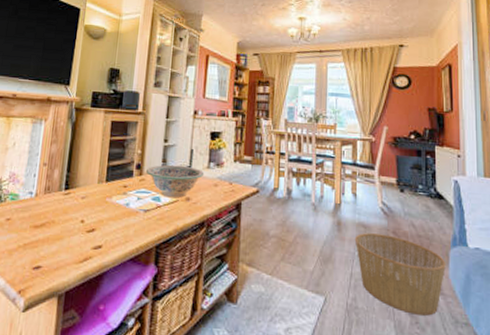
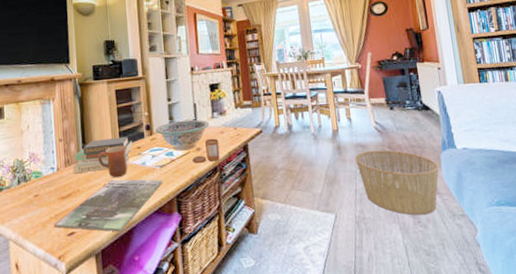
magazine: none [20,216,144,275] -> present [54,179,163,232]
books: none [51,170,120,204] -> present [72,136,133,174]
mug: none [80,180,113,214] -> present [97,145,128,177]
candle: none [179,189,211,216] -> present [192,138,220,163]

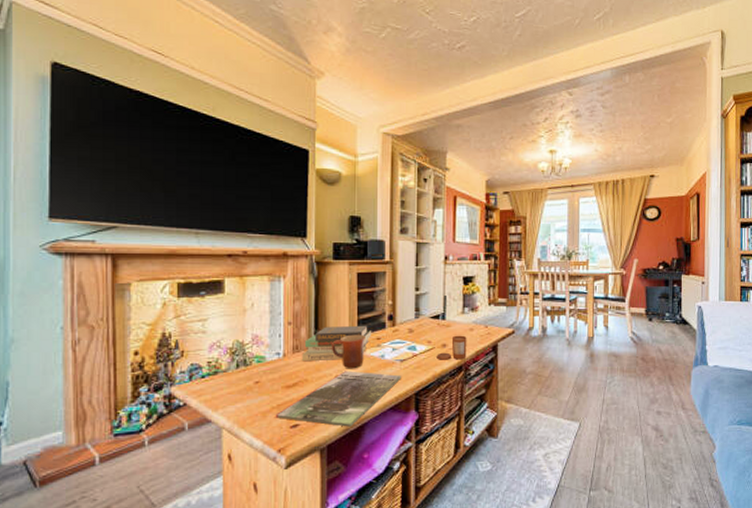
decorative bowl: present [155,119,210,151] -> none [398,313,459,346]
basket: present [354,150,439,216] -> none [606,361,688,429]

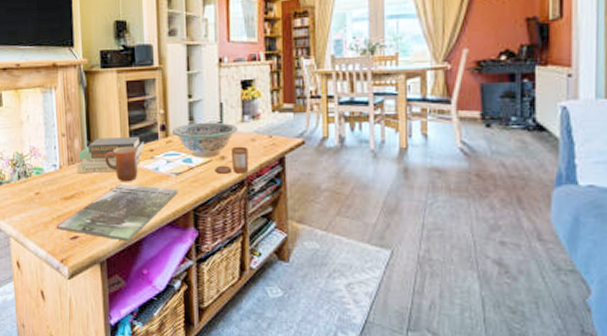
decorative bowl: none [398,313,459,346] -> present [171,122,239,158]

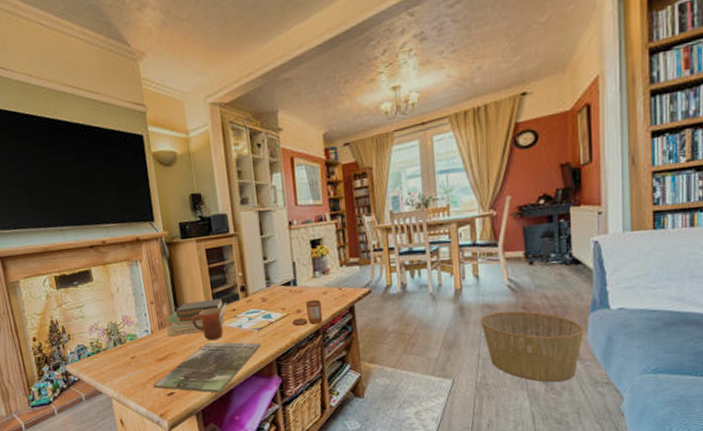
decorative bowl: present [171,122,239,158] -> none [250,279,311,313]
basket: none [426,178,546,264] -> present [479,311,584,382]

